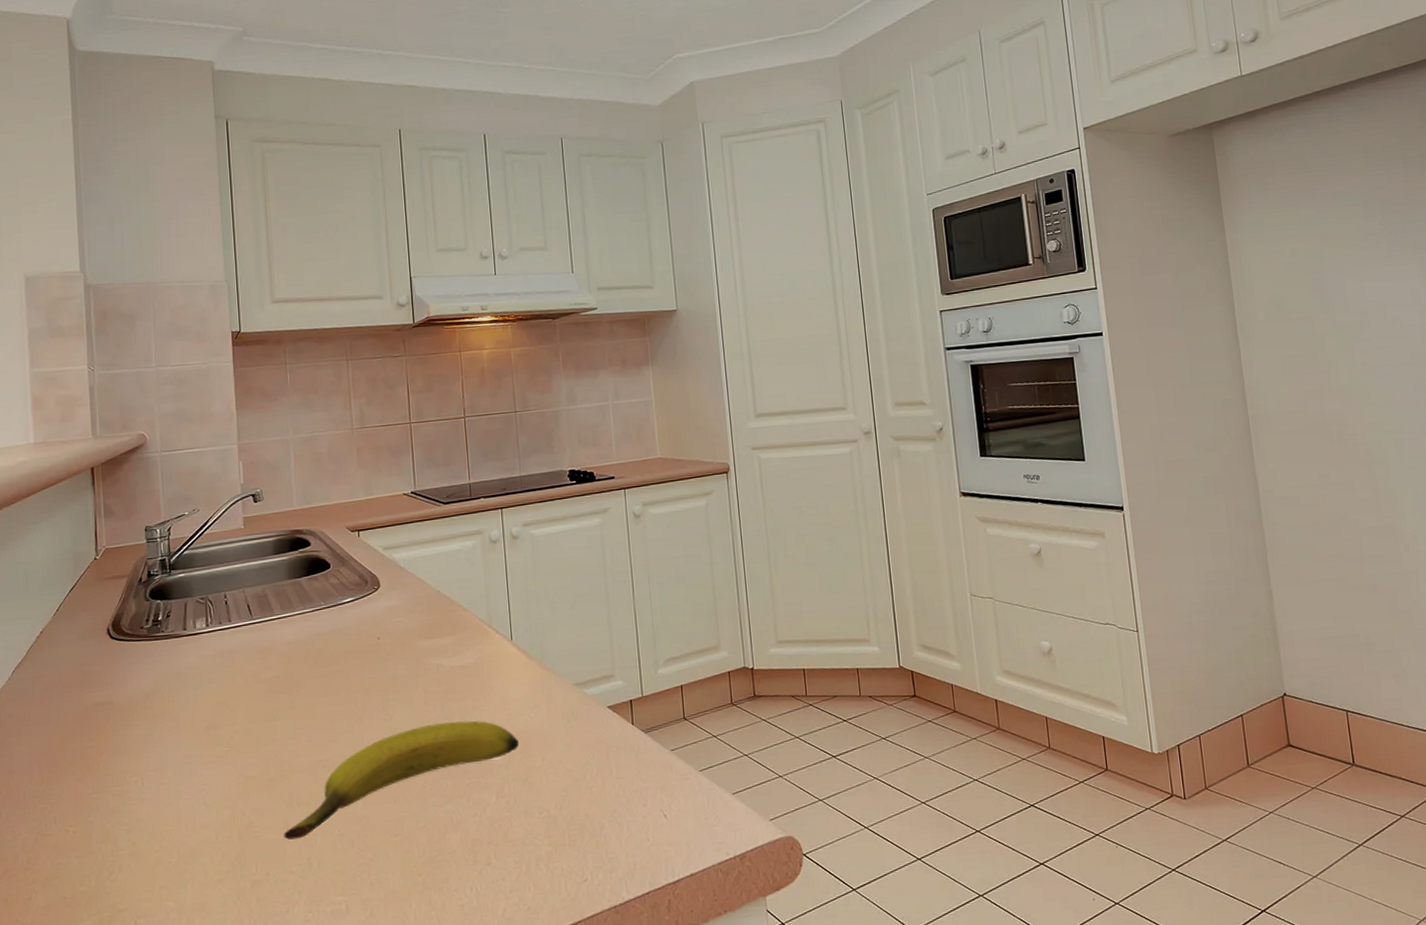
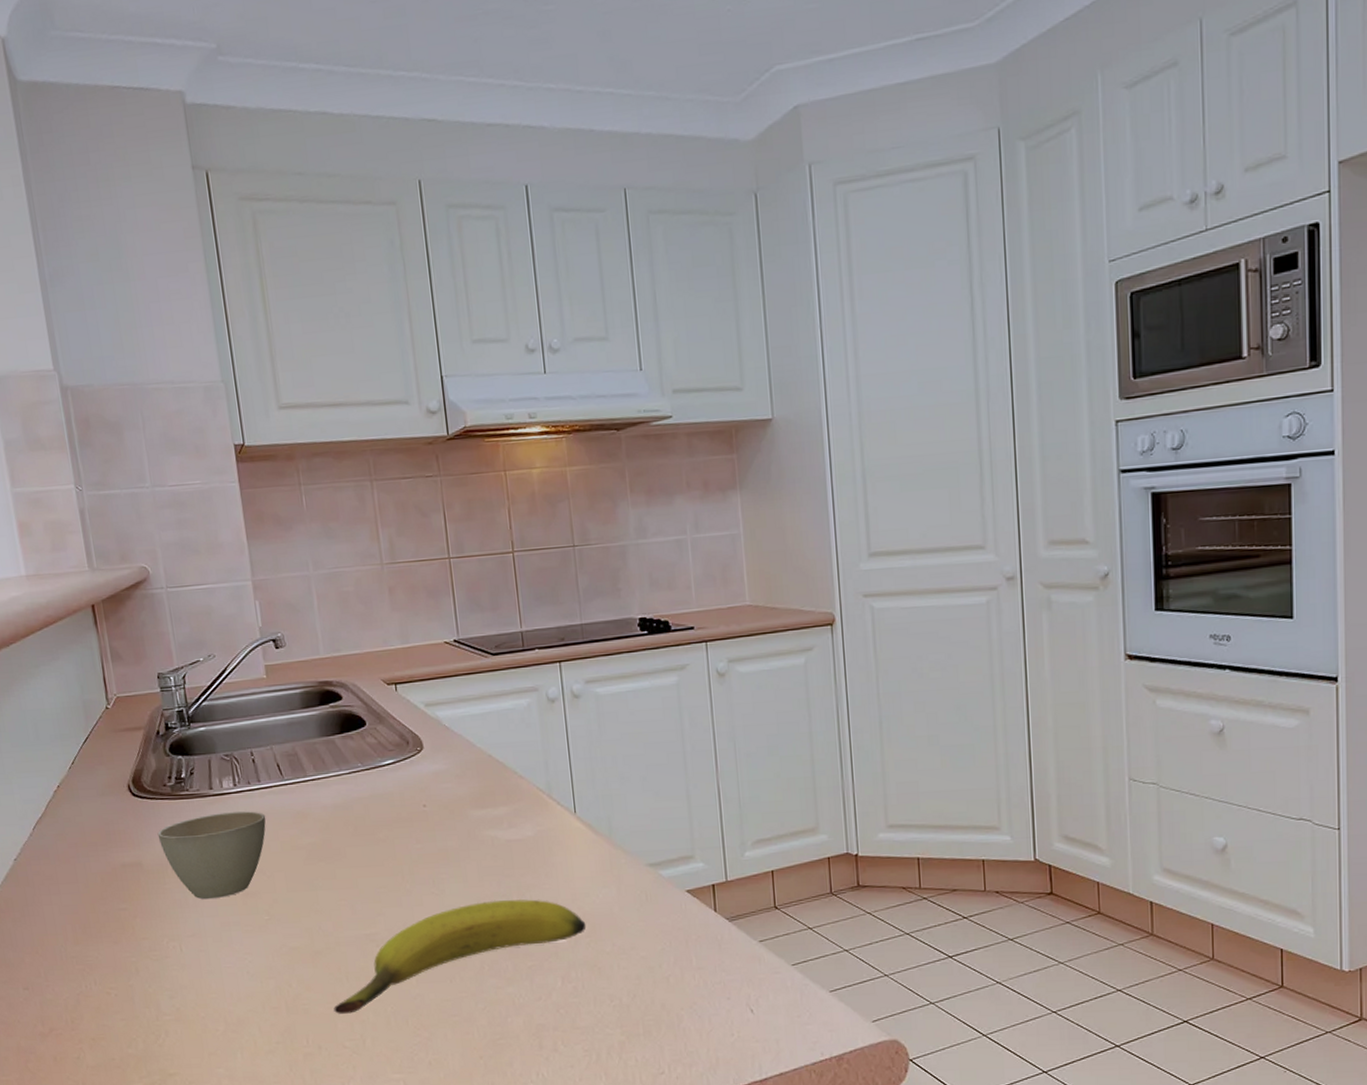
cup: none [130,649,234,734] -> present [157,811,266,900]

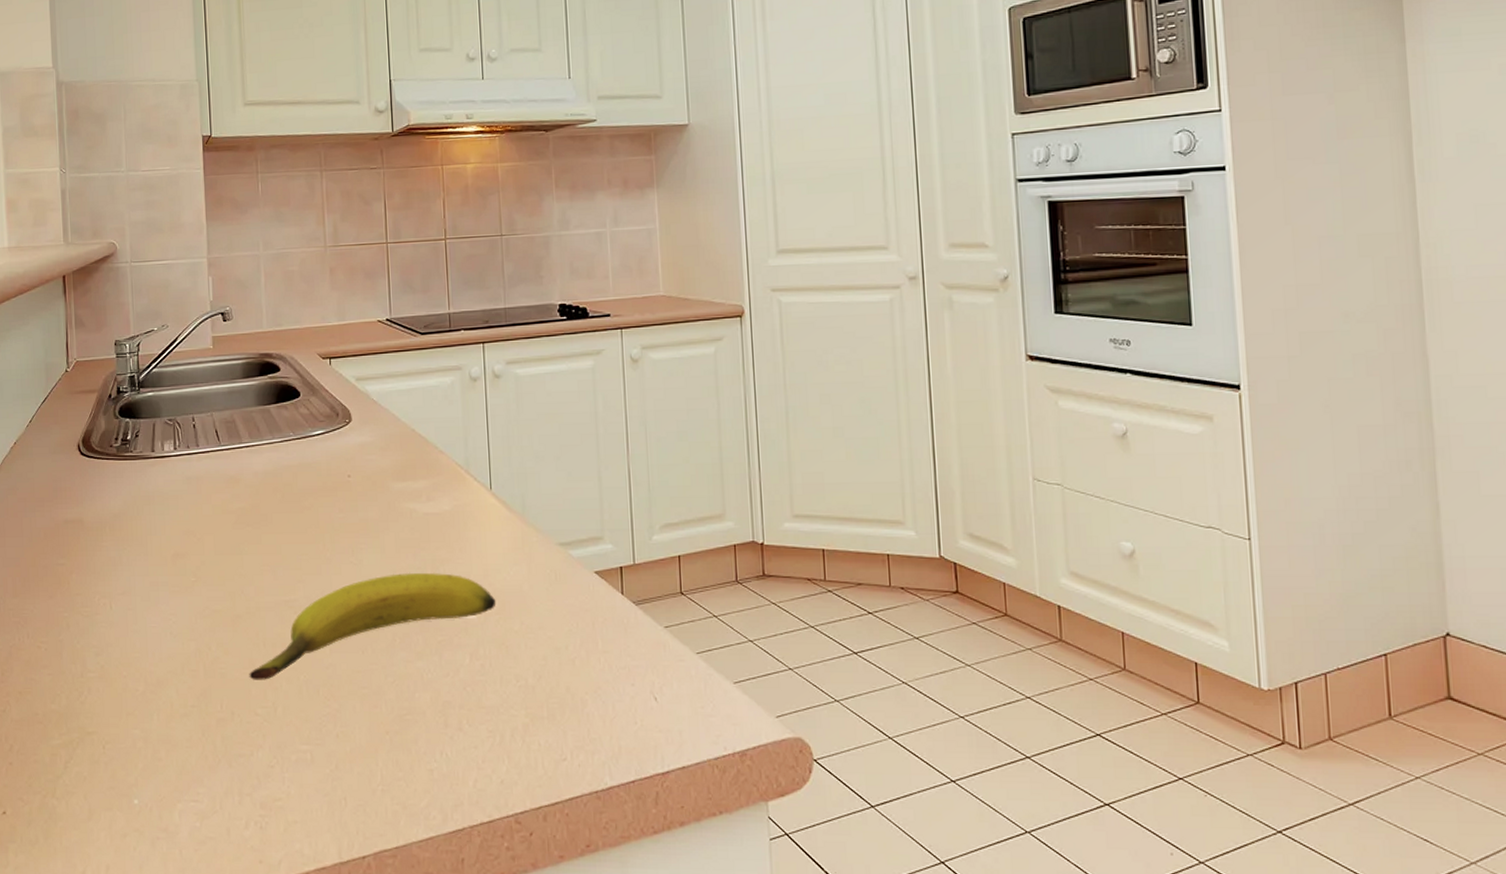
cup: present [157,811,266,900] -> none [100,474,201,559]

